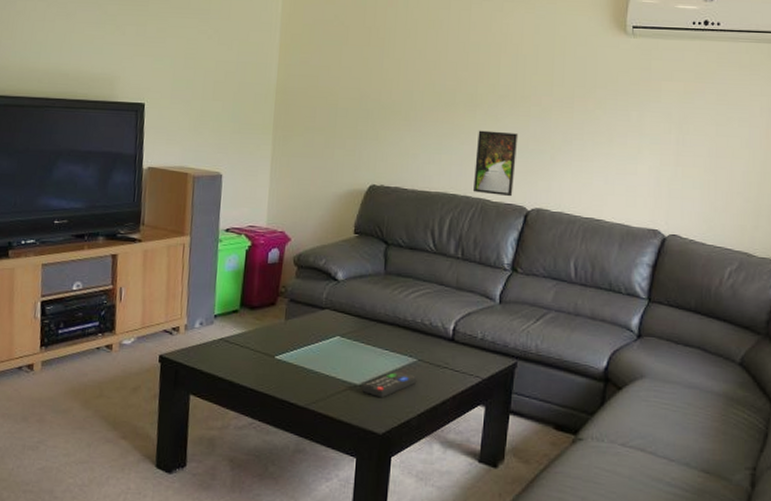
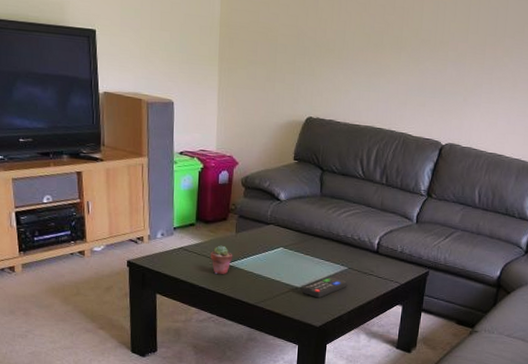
potted succulent: none [255,335,281,371] -> present [211,245,233,275]
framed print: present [473,130,519,197] -> none [397,71,437,133]

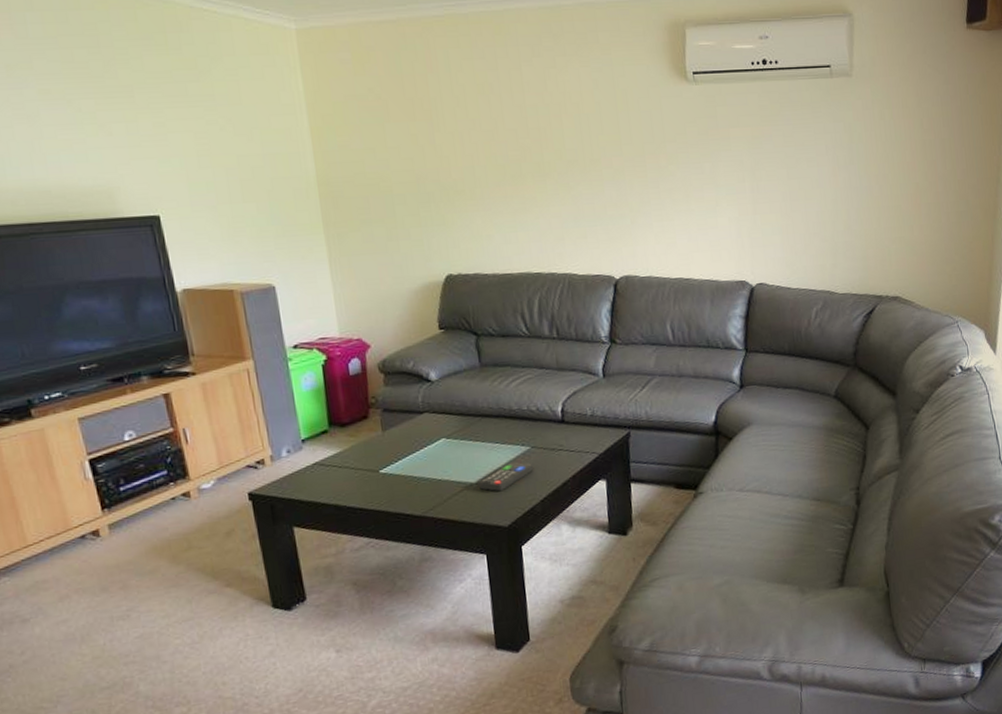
potted succulent: present [211,245,233,275] -> none [355,450,385,488]

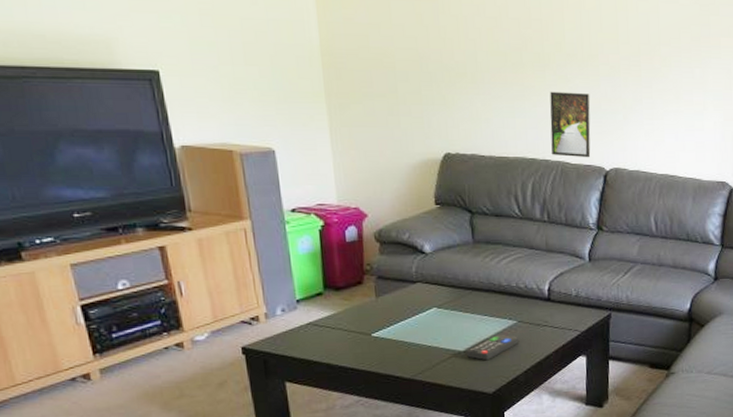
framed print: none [552,200,599,268] -> present [549,91,591,158]

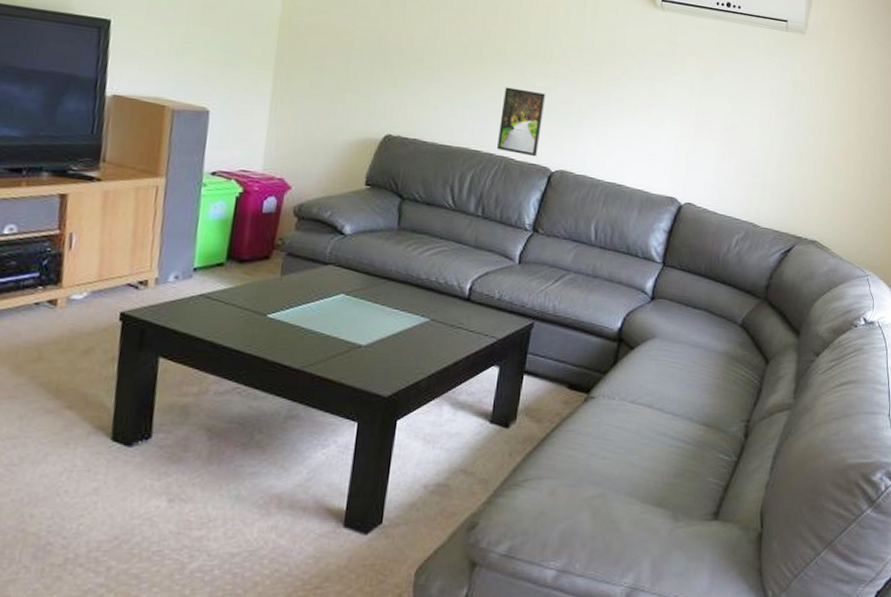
remote control: present [467,334,518,361] -> none [367,331,428,360]

